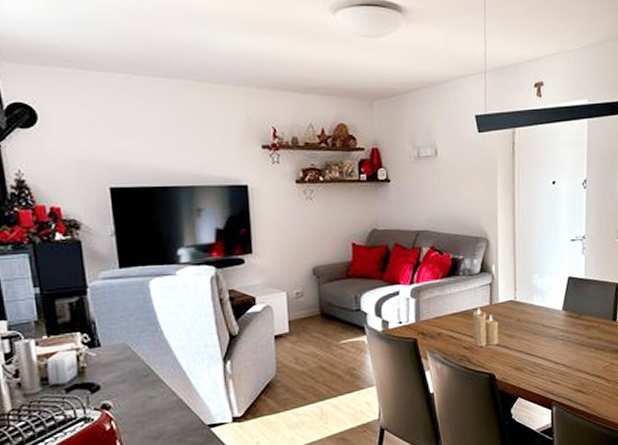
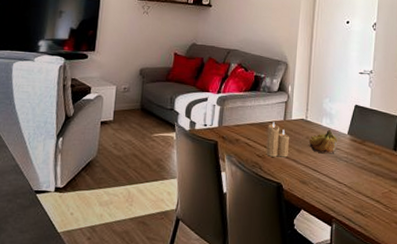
fruit: none [519,307,551,336] -> present [308,129,337,154]

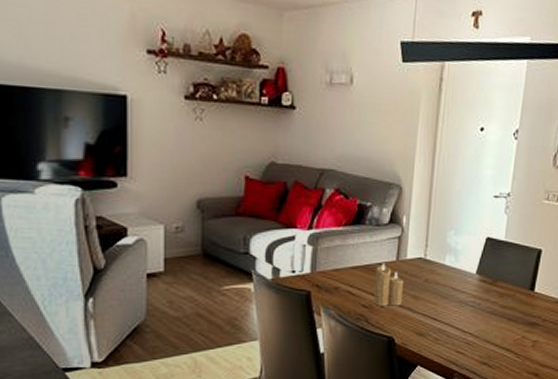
fruit: present [308,129,337,154] -> none [427,269,463,299]

